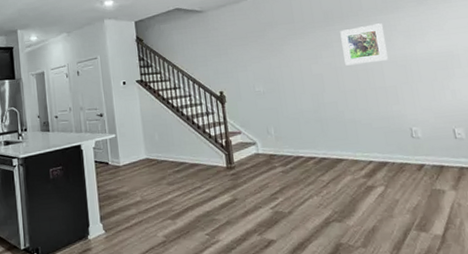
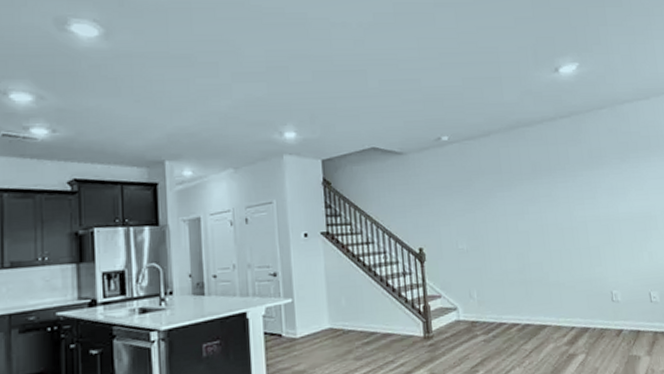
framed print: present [340,23,388,66] -> none [547,179,592,223]

